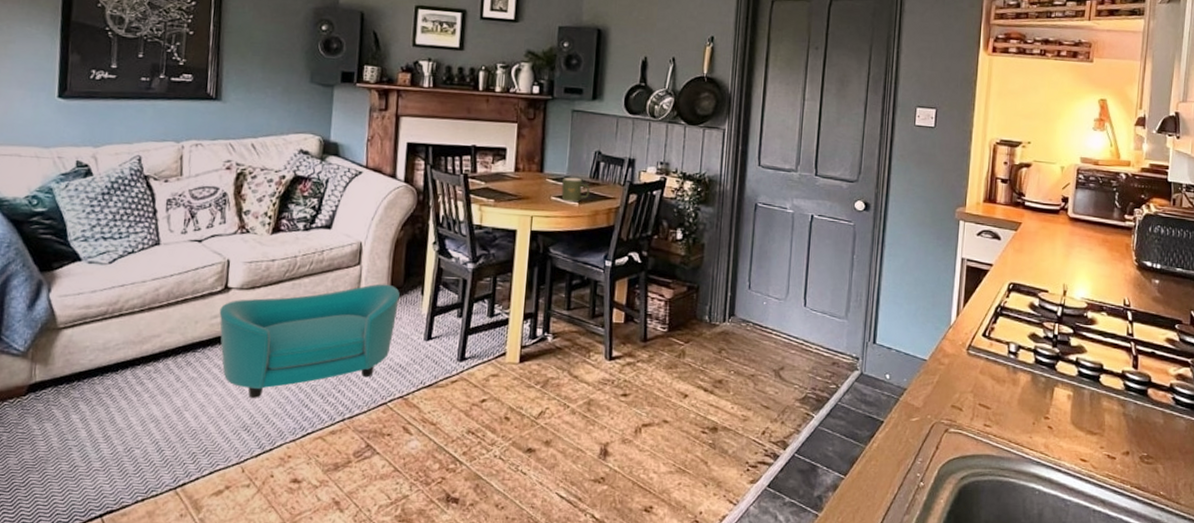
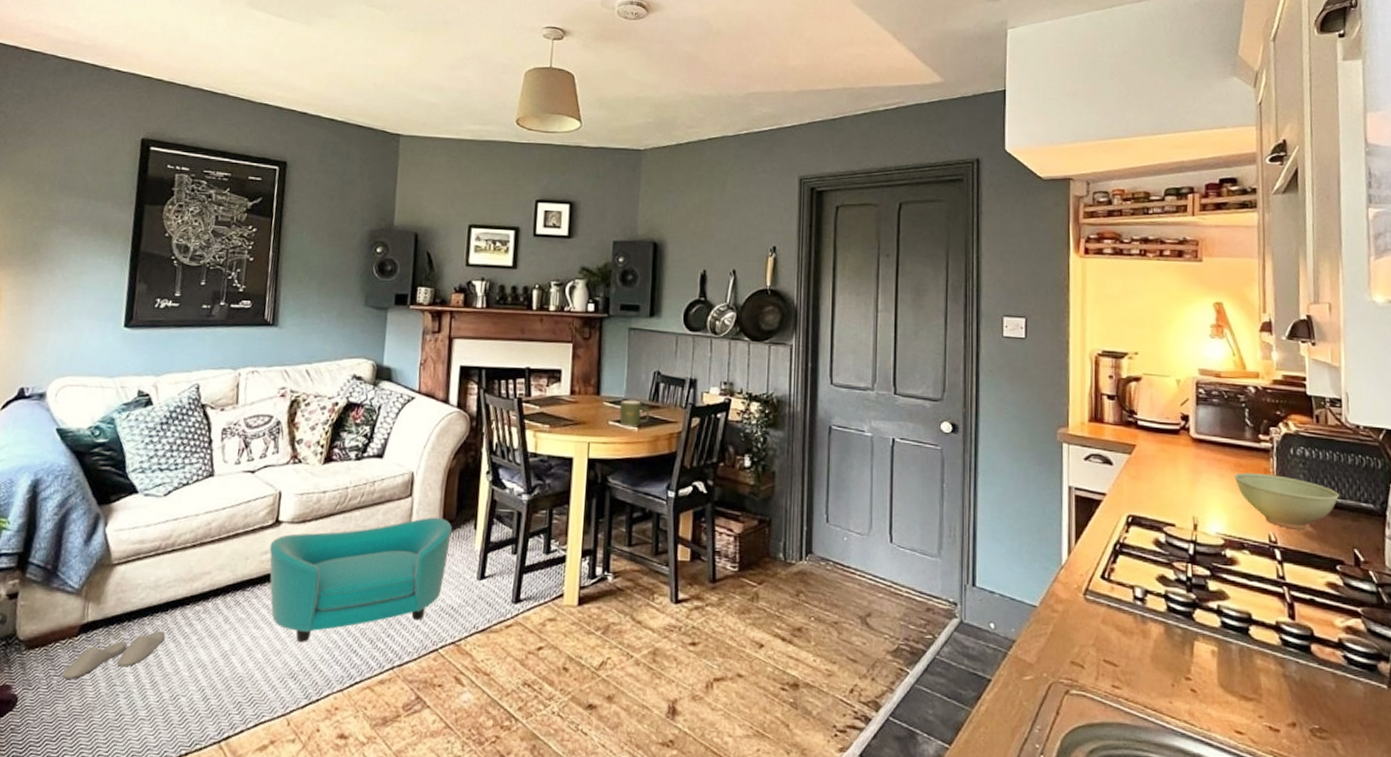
slippers: none [12,389,116,435] -> present [62,630,165,679]
bowl: none [1100,247,1184,295] -> present [1234,473,1339,530]

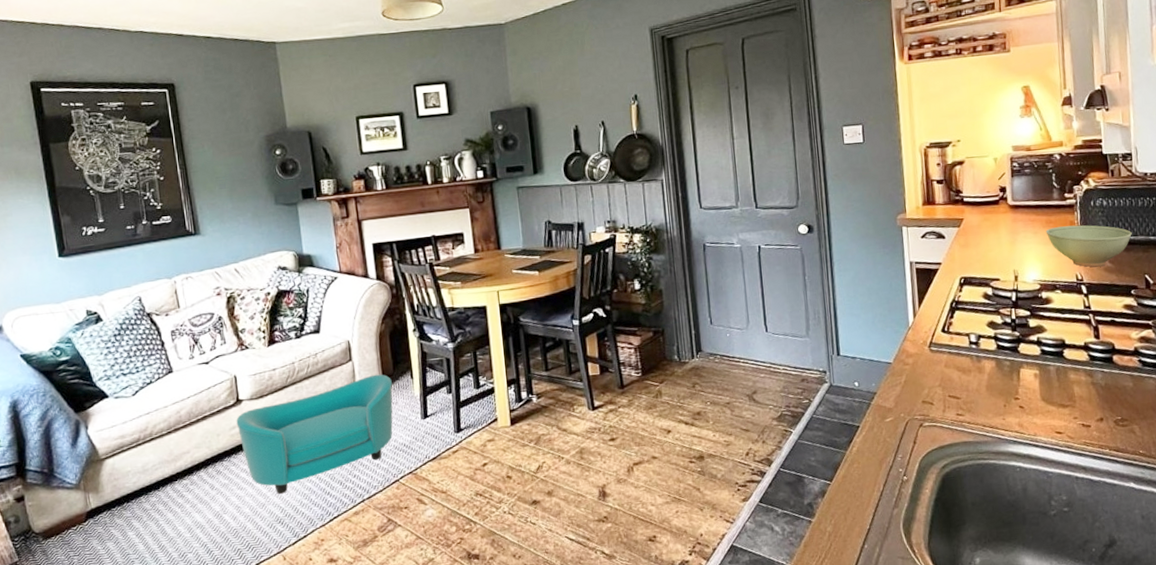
slippers: present [62,630,165,679] -> none [80,505,162,557]
mug: present [619,399,649,427] -> none [520,248,547,273]

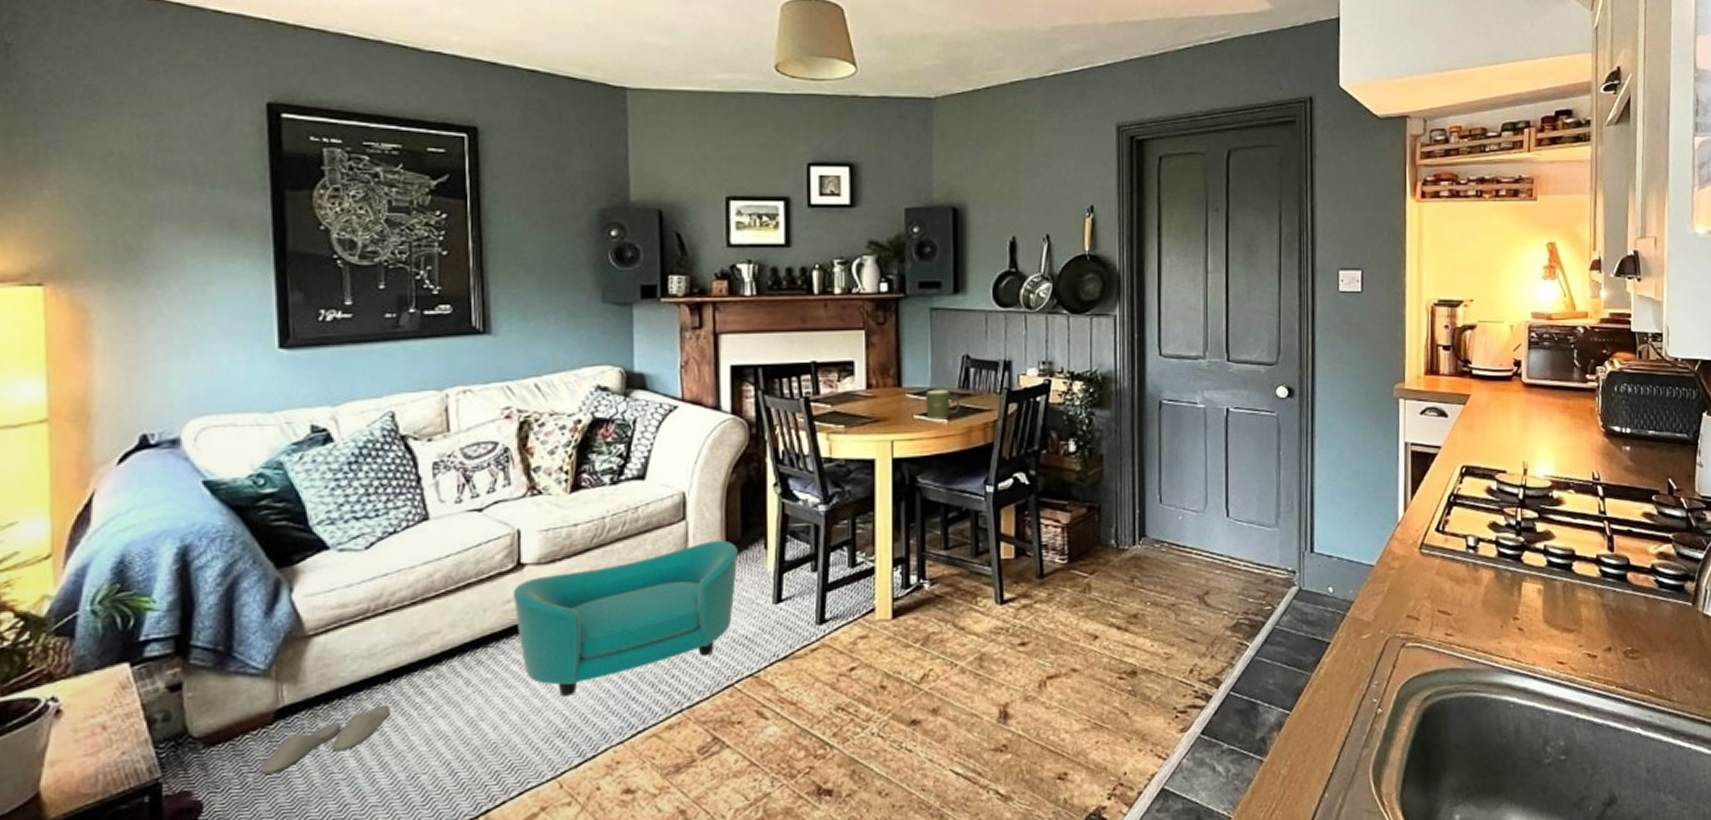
slippers: none [80,505,162,557] -> present [259,704,390,774]
mug: none [520,248,547,273] -> present [926,389,960,420]
bowl: present [1045,225,1132,267] -> none [1562,413,1657,465]

